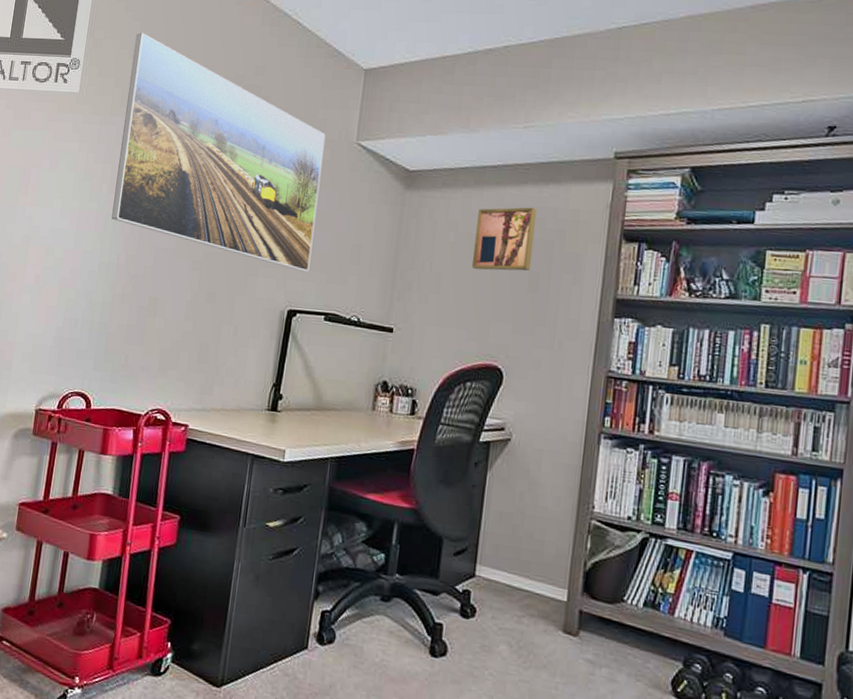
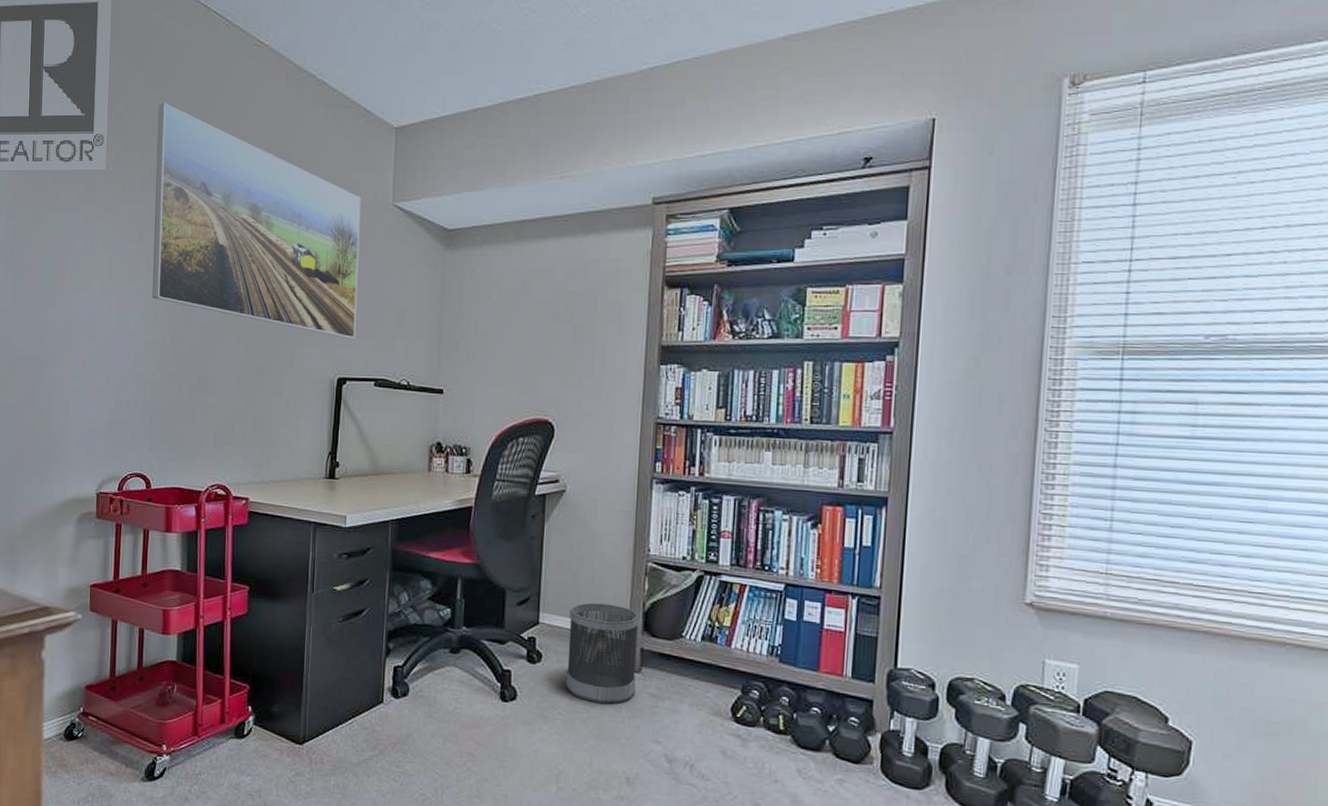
wall art: present [472,207,537,271] -> none [517,259,578,326]
wastebasket: none [498,558,581,668] -> present [565,602,640,704]

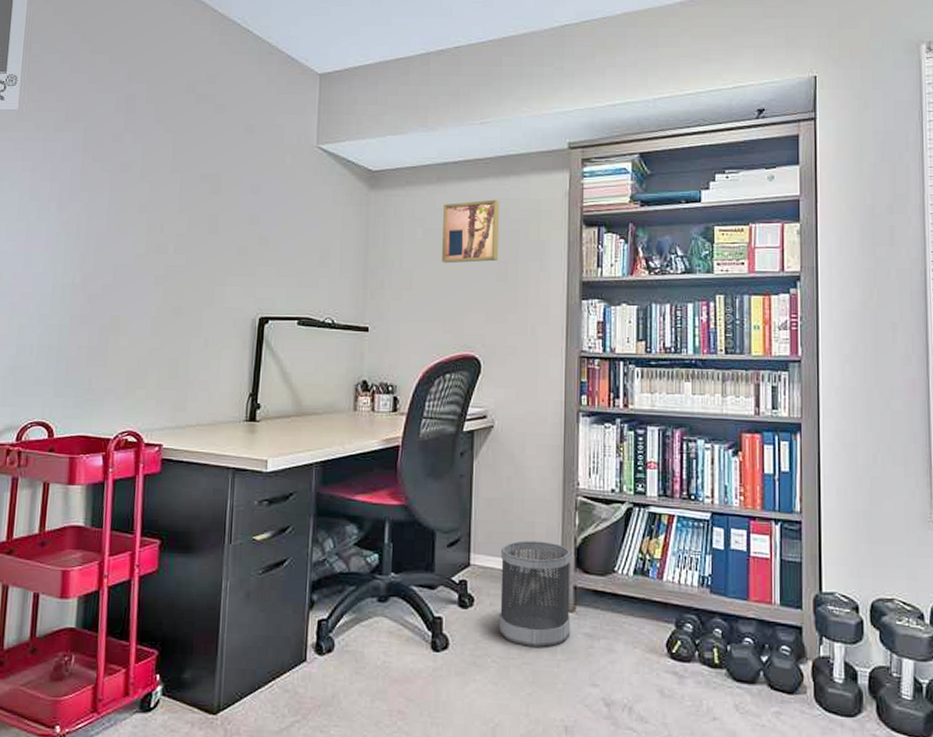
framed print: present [152,103,361,340] -> none [63,45,285,278]
wall art: none [517,259,578,326] -> present [442,199,500,264]

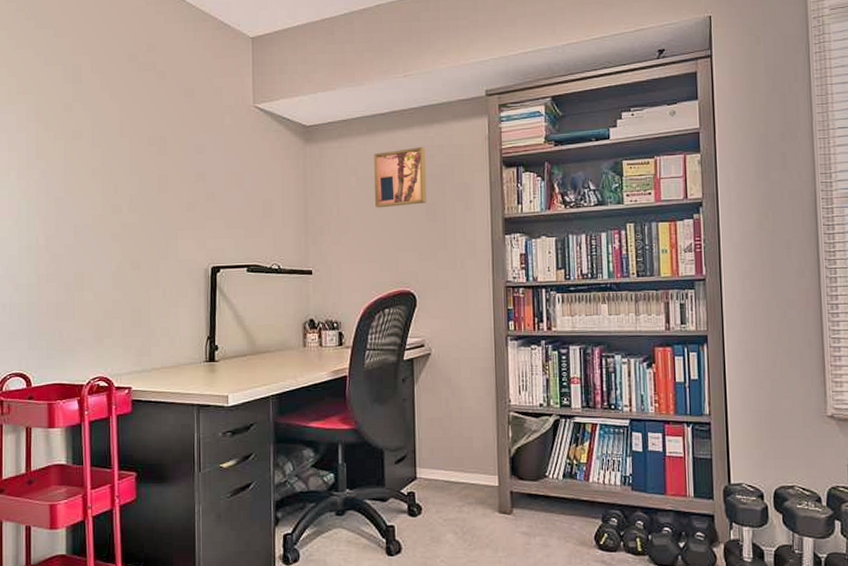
wastebasket: present [498,541,572,647] -> none [443,454,509,546]

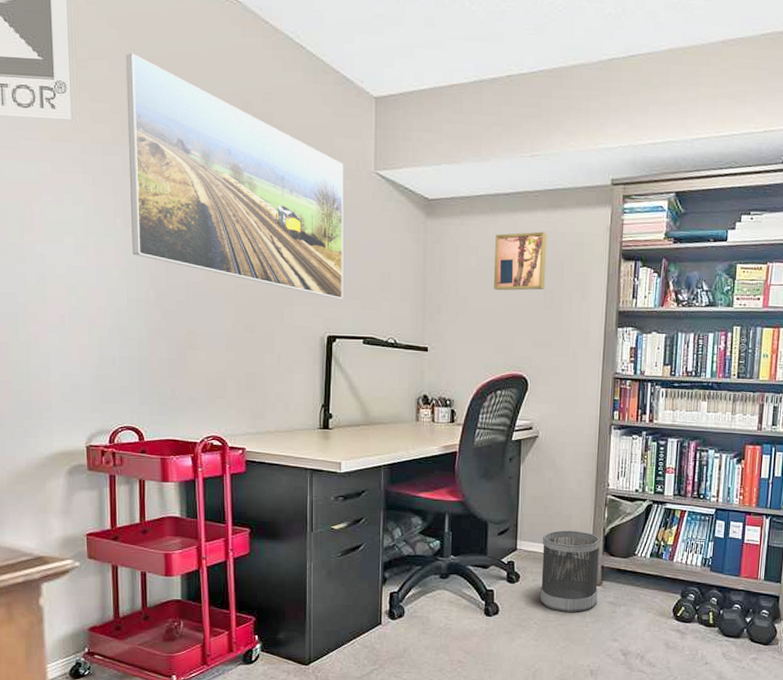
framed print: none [22,22,226,231] -> present [125,53,344,300]
wastebasket: none [443,454,509,546] -> present [539,530,601,612]

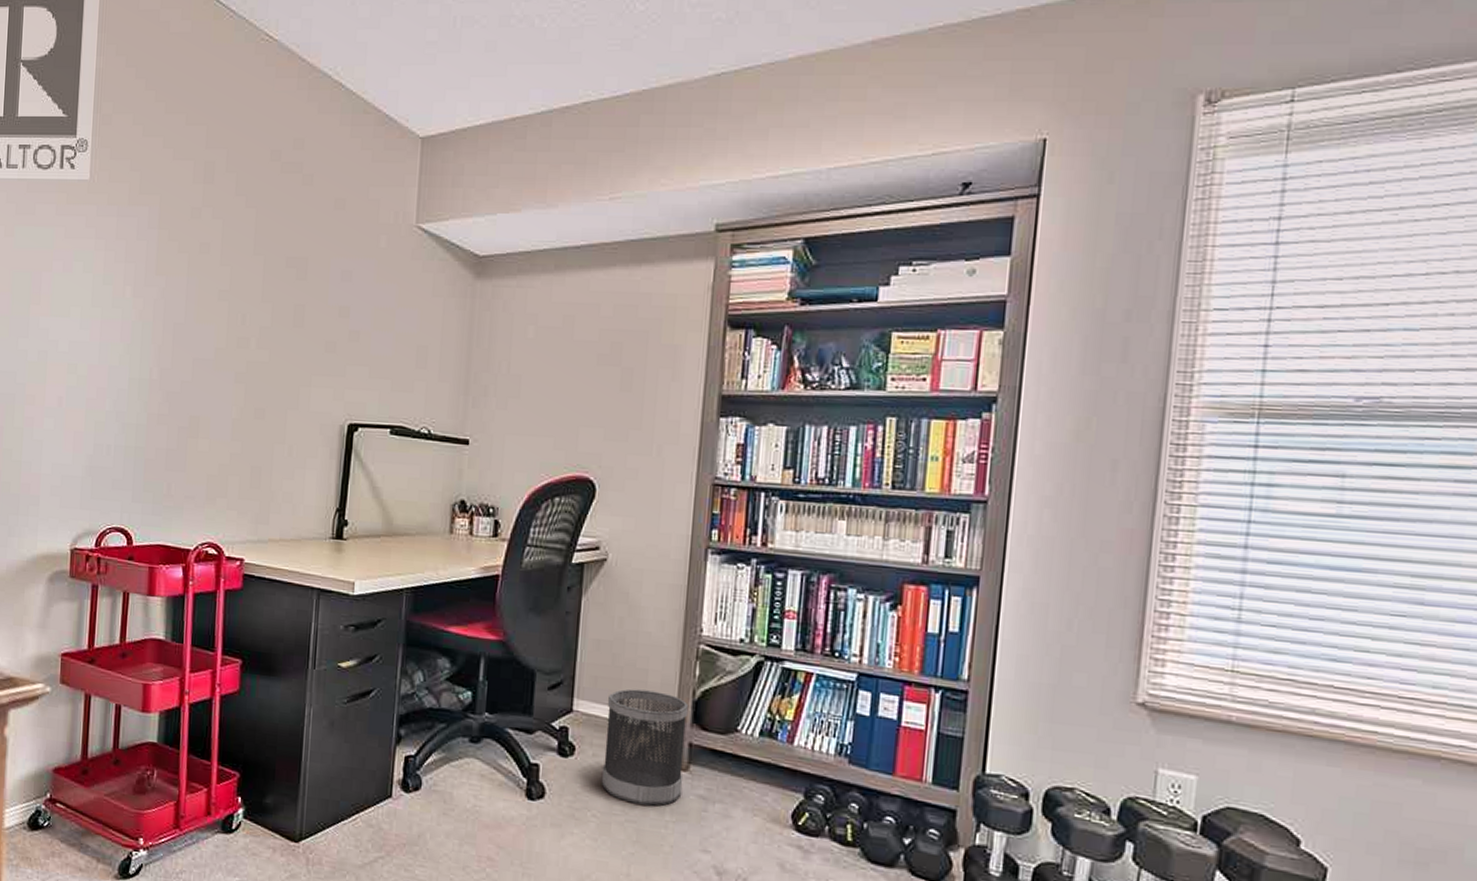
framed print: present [125,53,344,300] -> none [139,104,381,380]
wall art: present [494,231,547,291] -> none [556,293,628,369]

